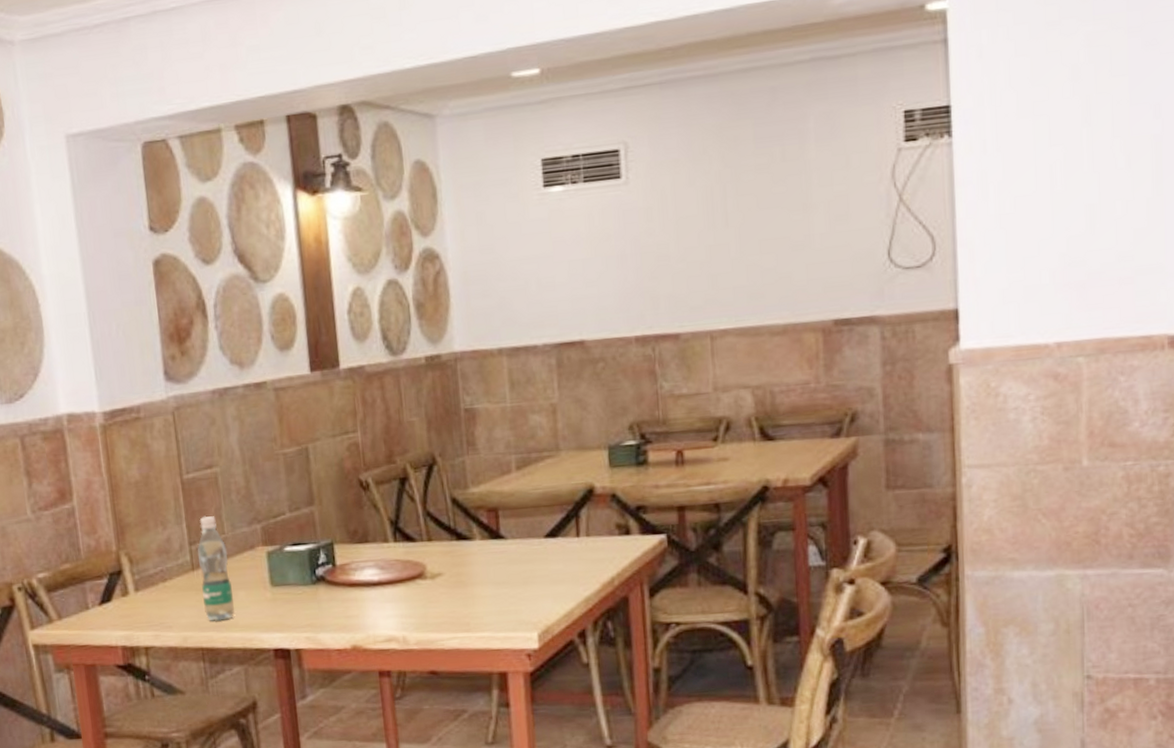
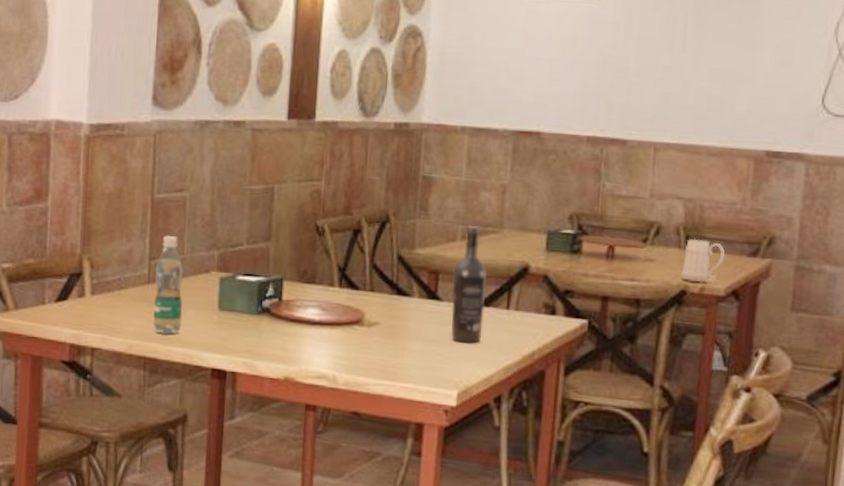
wine bottle: none [513,452,555,580] -> present [450,225,488,343]
beer mug: none [759,428,805,475] -> present [680,238,725,283]

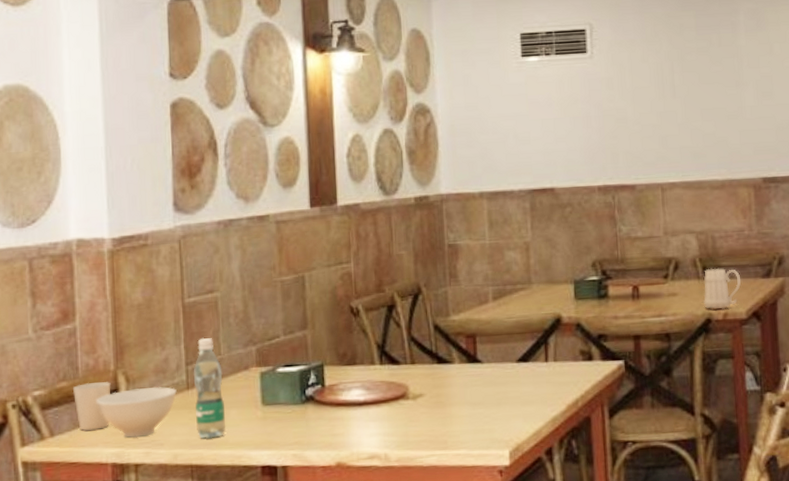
cup: none [39,262,76,309] -> present [72,382,111,432]
bowl: none [60,275,138,323] -> present [96,386,177,438]
wine bottle: present [450,225,488,343] -> none [489,284,526,401]

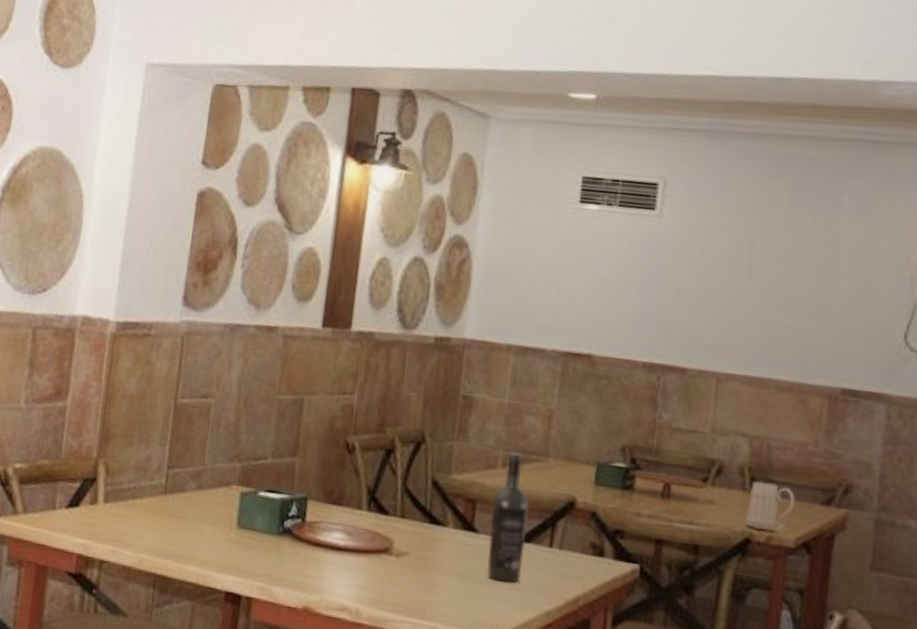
cup: present [72,382,111,432] -> none [52,465,91,516]
bowl: present [96,386,177,438] -> none [73,480,154,533]
bottle: present [193,337,226,439] -> none [166,443,204,551]
wine bottle: none [489,284,526,401] -> present [486,451,530,583]

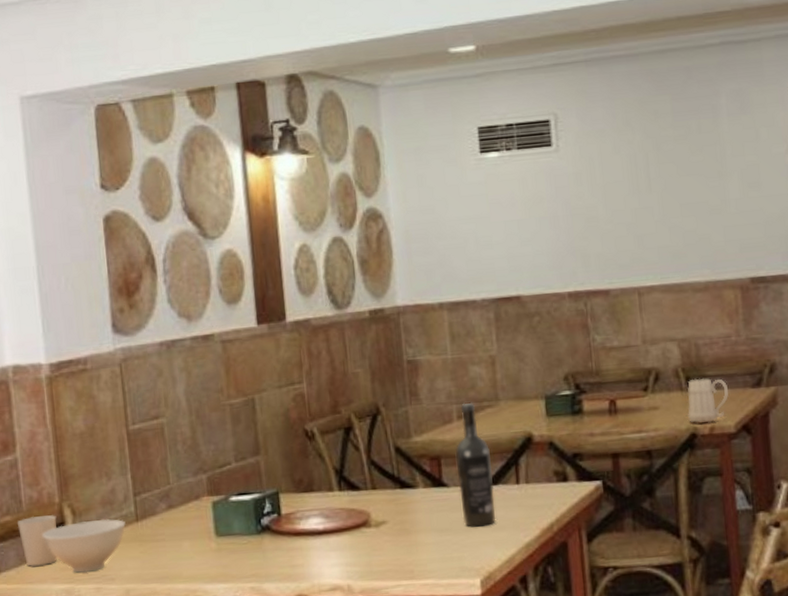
cup: none [52,465,91,516] -> present [16,515,57,567]
bowl: none [73,480,154,533] -> present [42,518,126,573]

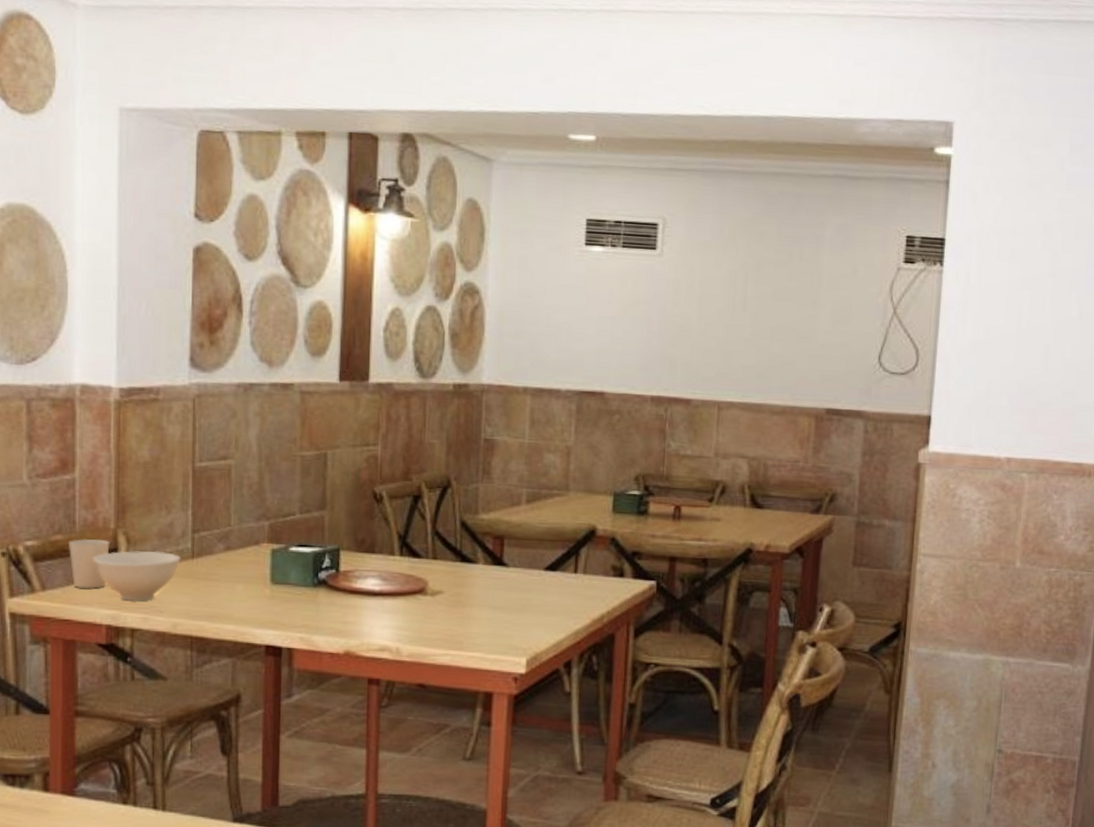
wine bottle: present [455,402,496,527] -> none [517,488,554,609]
beer mug: present [687,378,728,423] -> none [746,497,788,541]

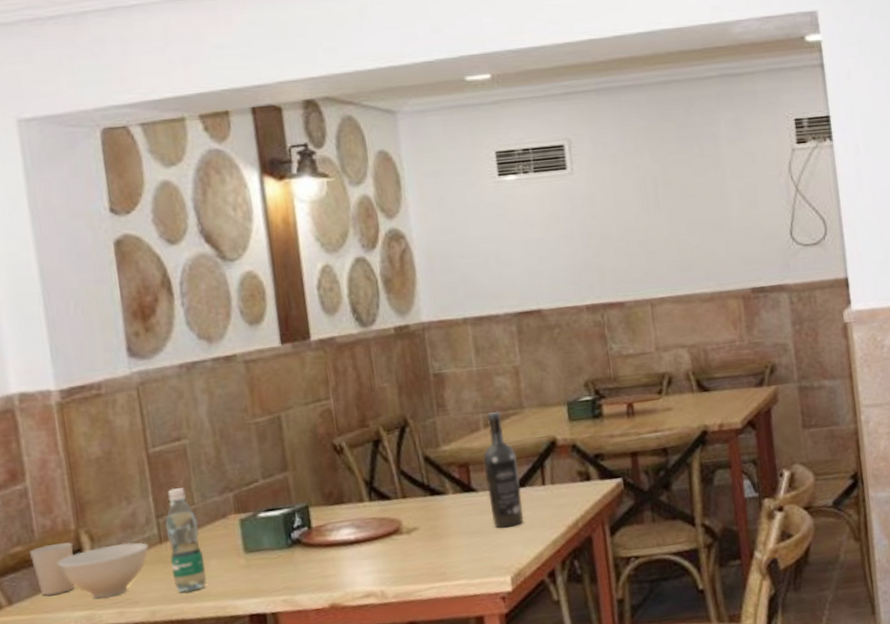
bottle: none [199,506,232,611] -> present [164,488,206,593]
wine bottle: none [517,488,554,609] -> present [482,410,524,528]

